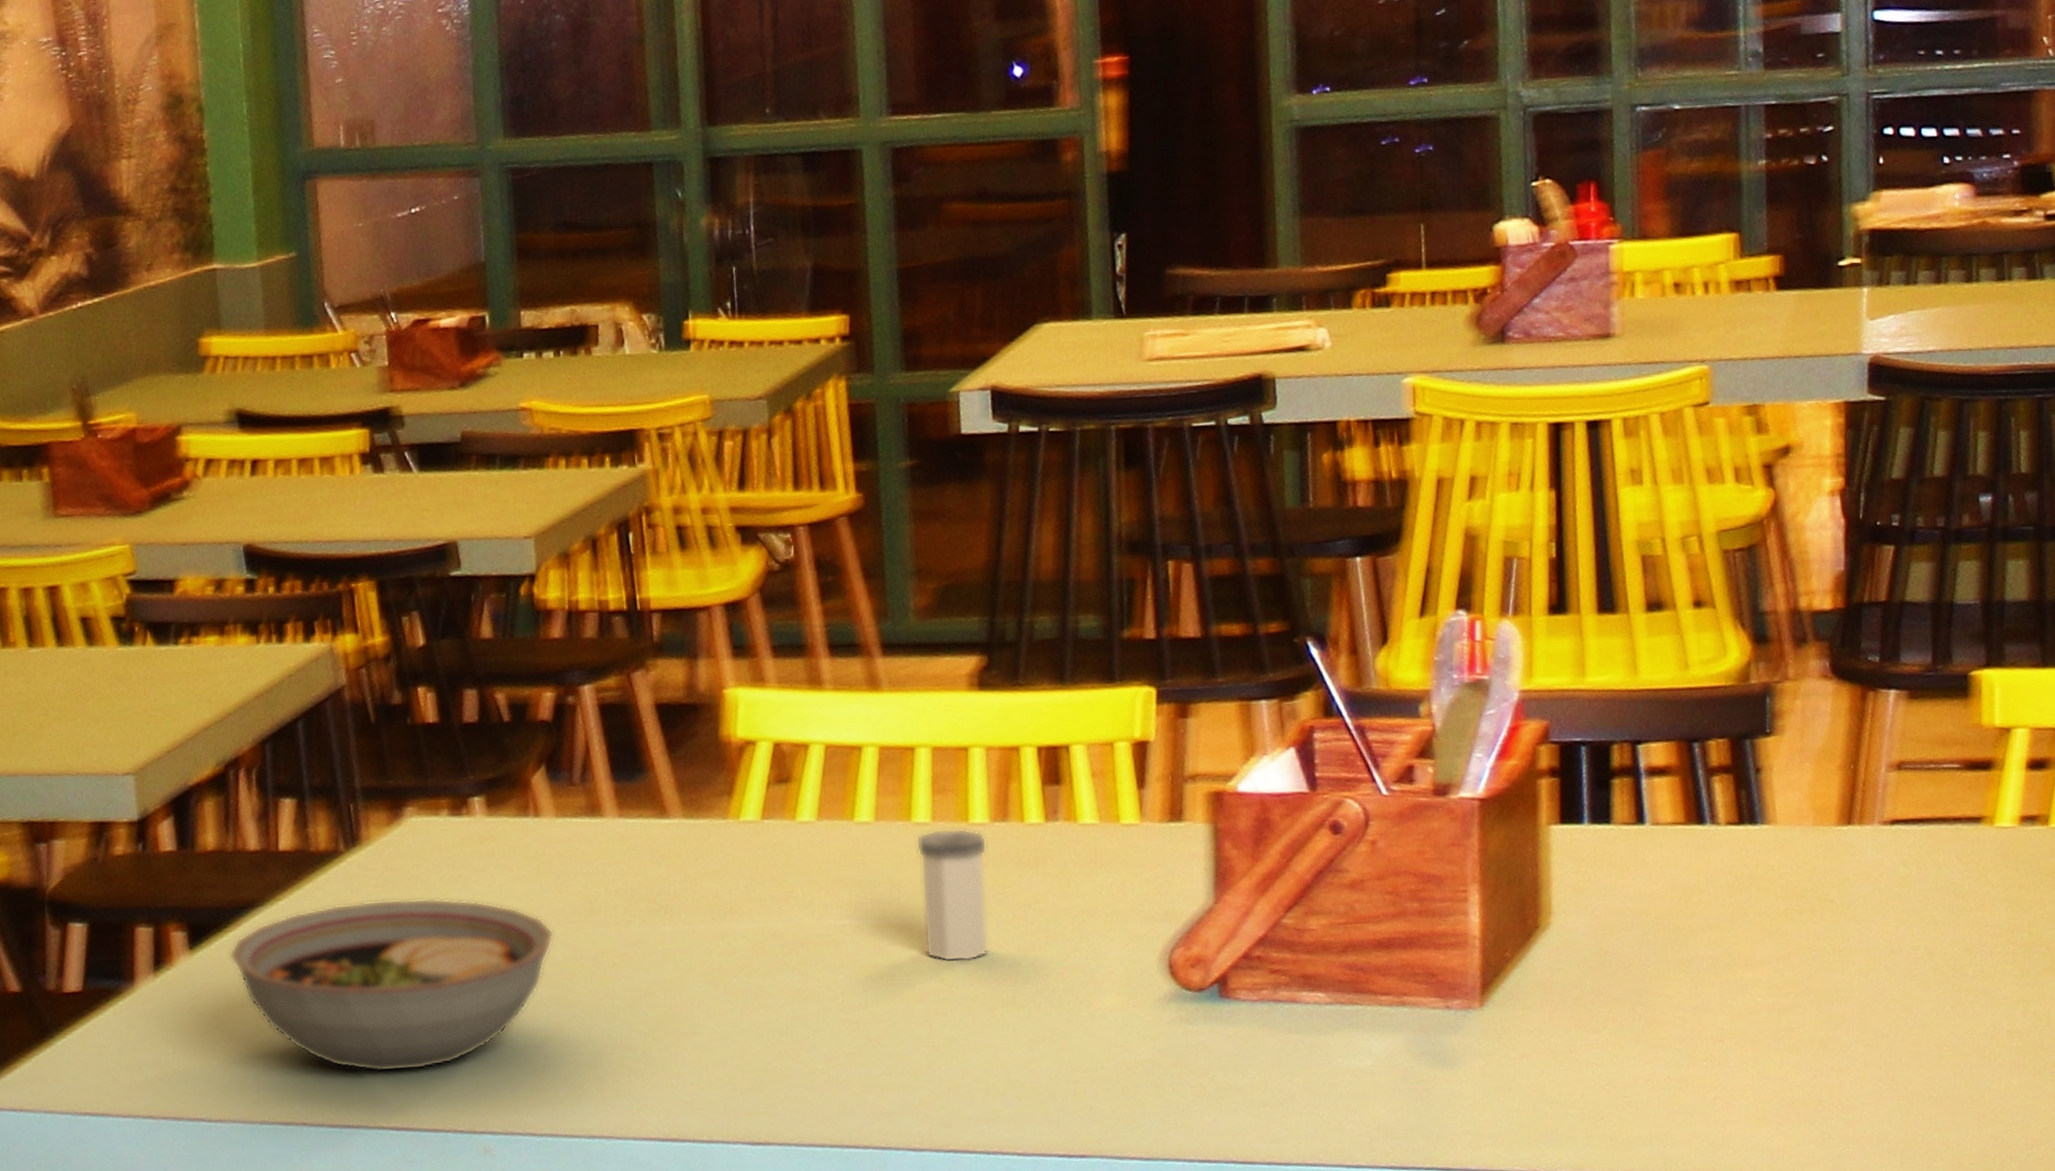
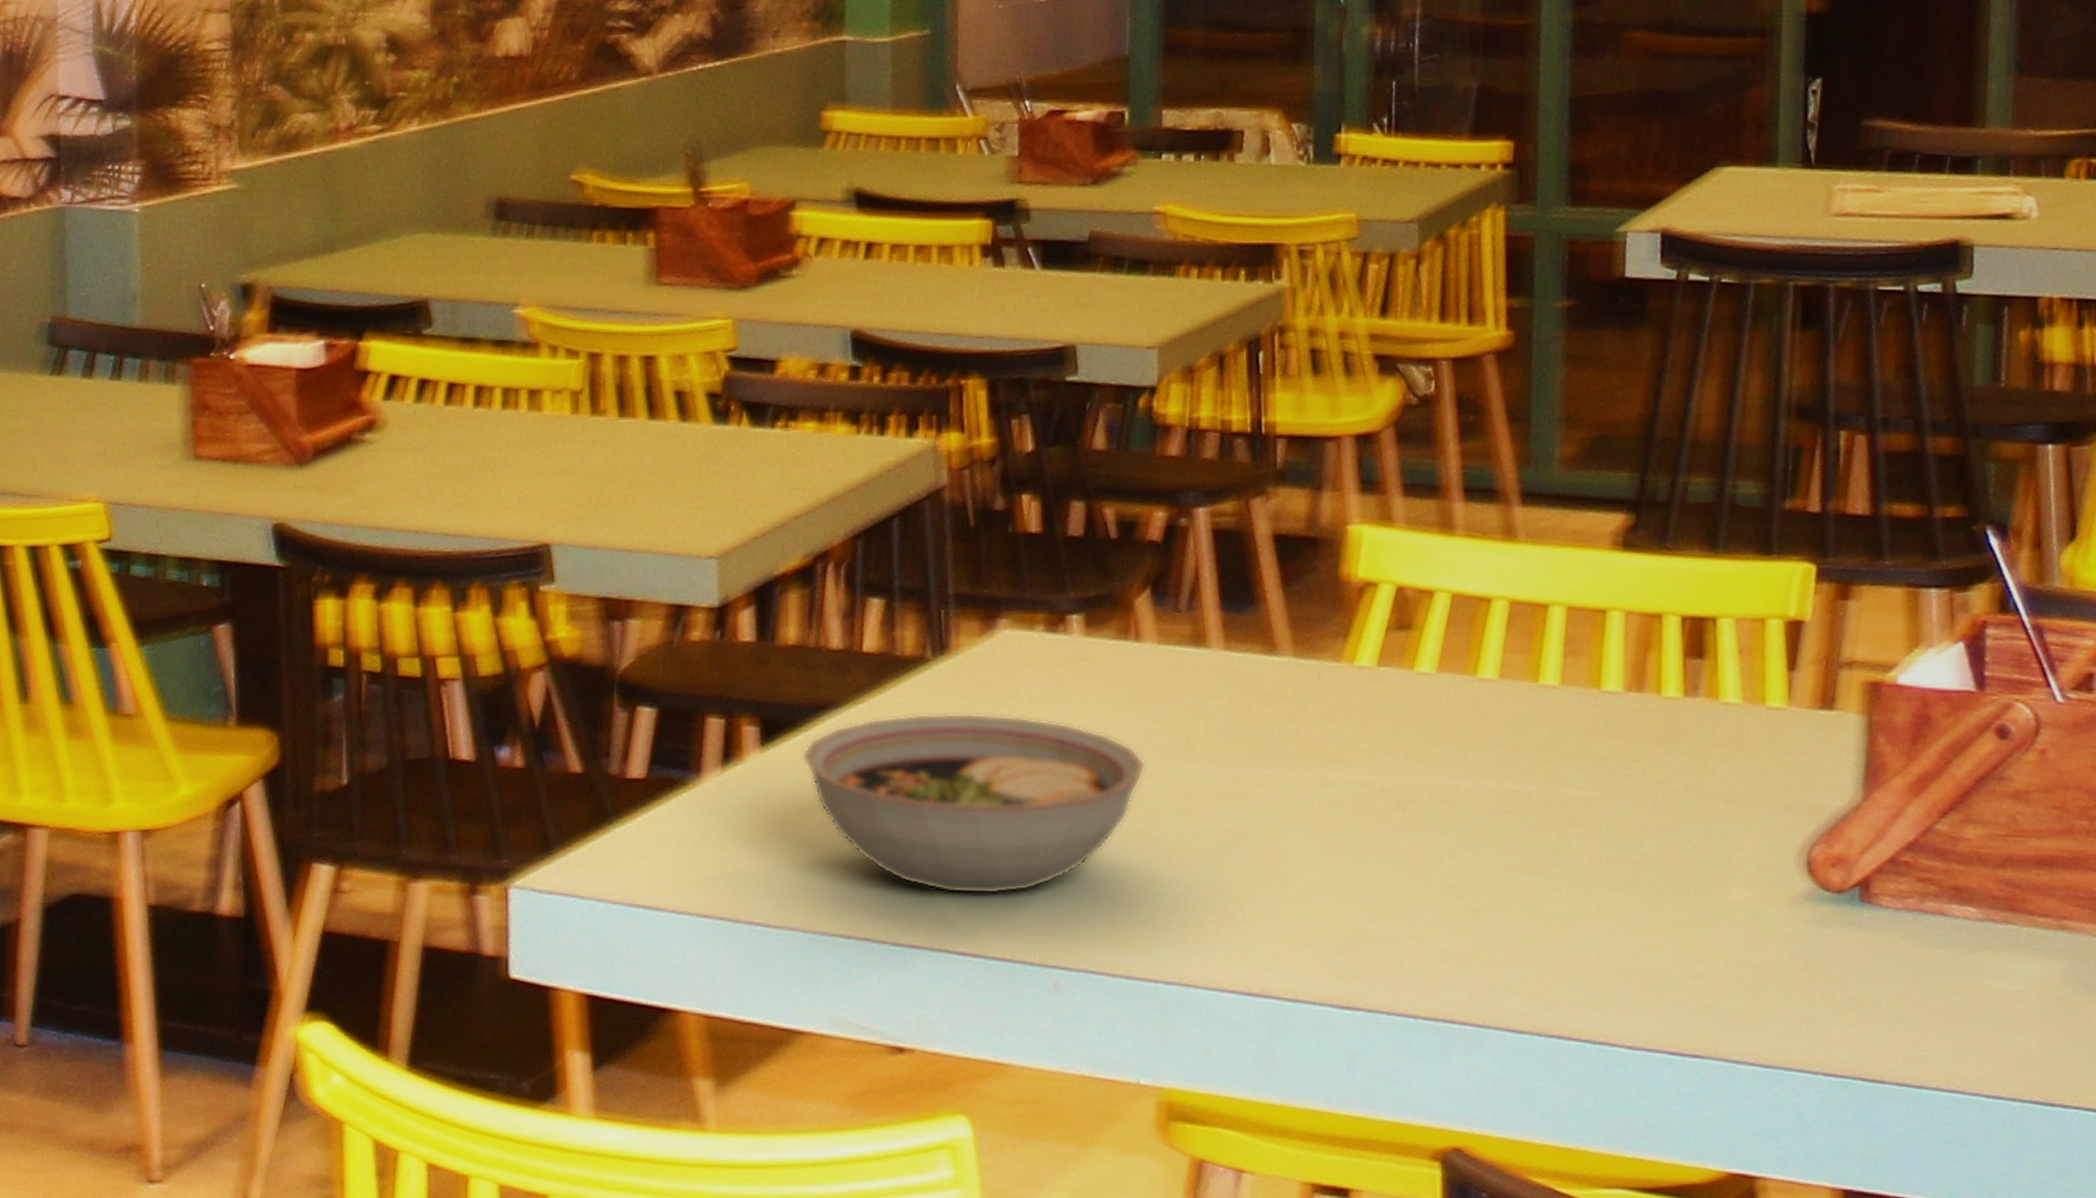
salt shaker: present [917,828,989,962] -> none [1543,693,1619,838]

